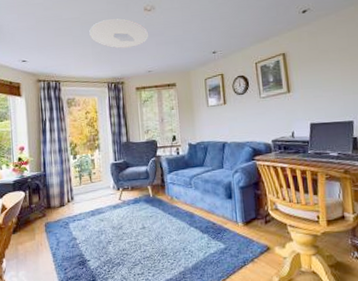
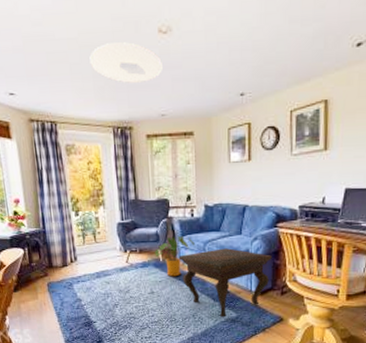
house plant: none [145,173,182,212] -> present [155,236,196,277]
side table: none [168,181,253,249] -> present [179,248,272,317]

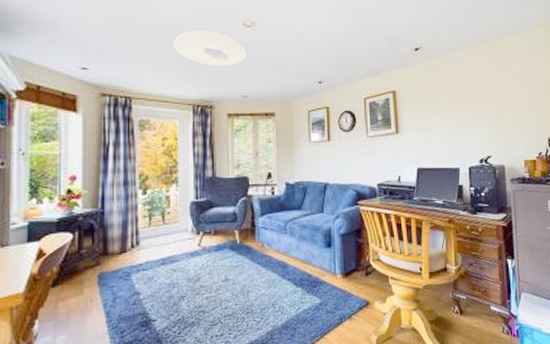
house plant: present [155,236,196,277] -> none [232,215,276,261]
side table: present [179,248,272,317] -> none [259,227,355,305]

